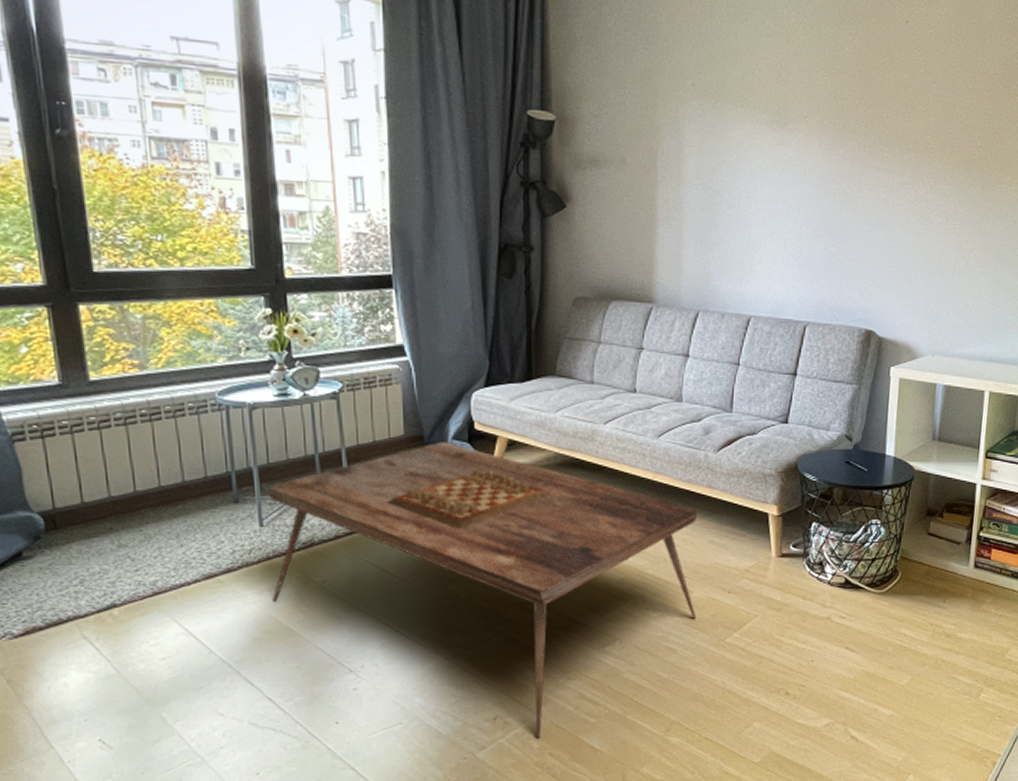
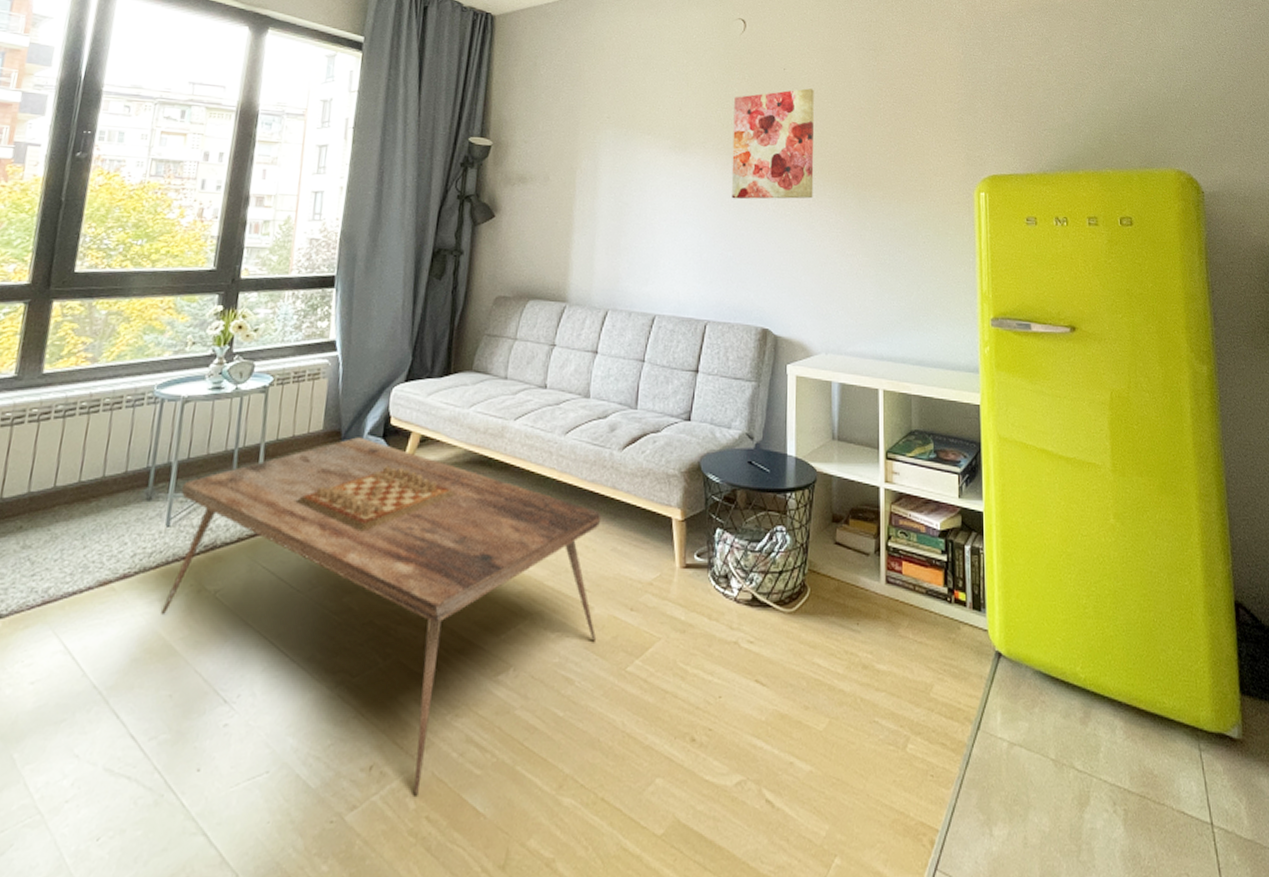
wall art: none [837,47,941,186] -> present [731,88,814,200]

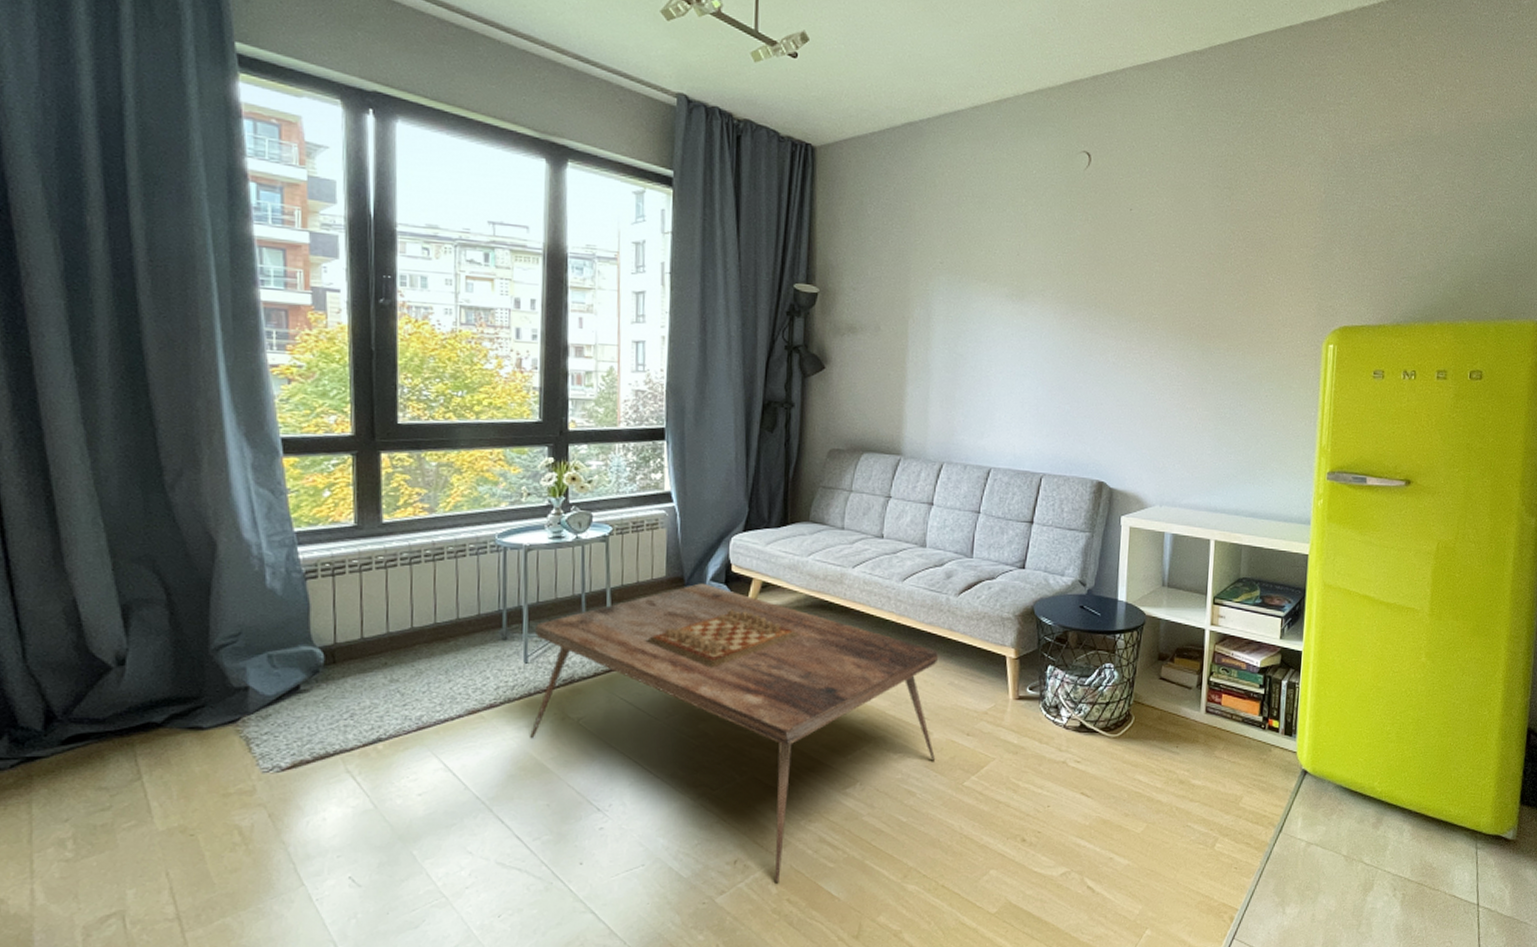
wall art: present [731,88,814,200] -> none [1070,231,1162,351]

